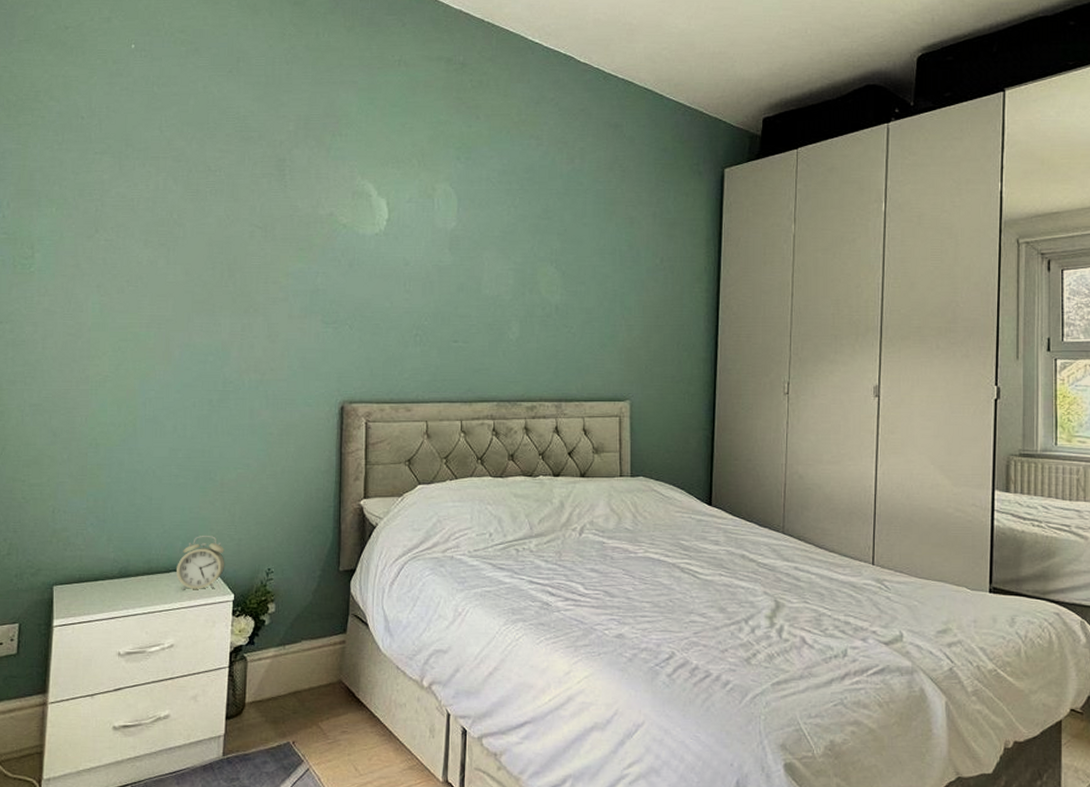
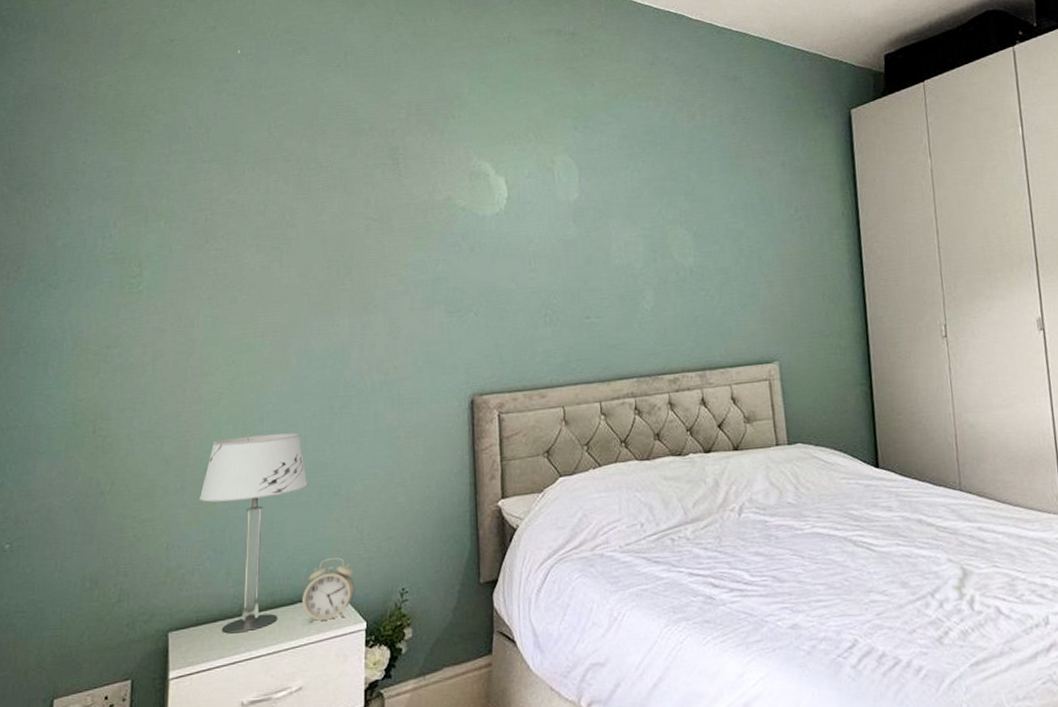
table lamp: none [84,418,186,593] -> present [199,432,308,634]

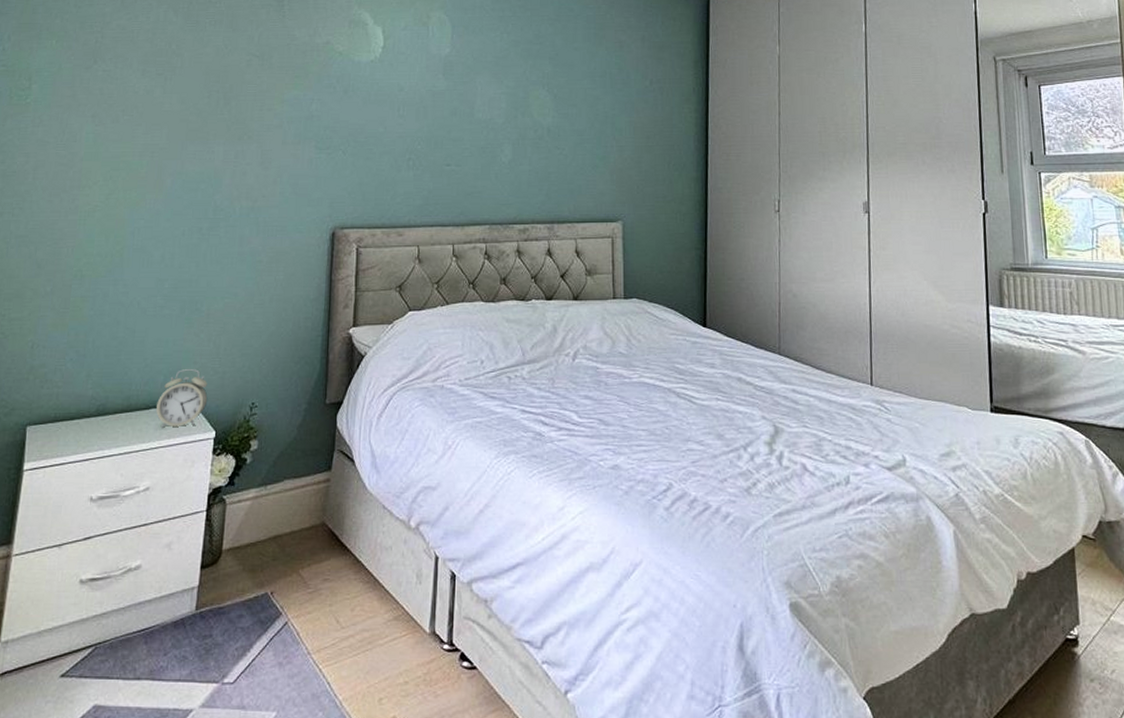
table lamp: present [199,432,308,634] -> none [66,248,172,432]

